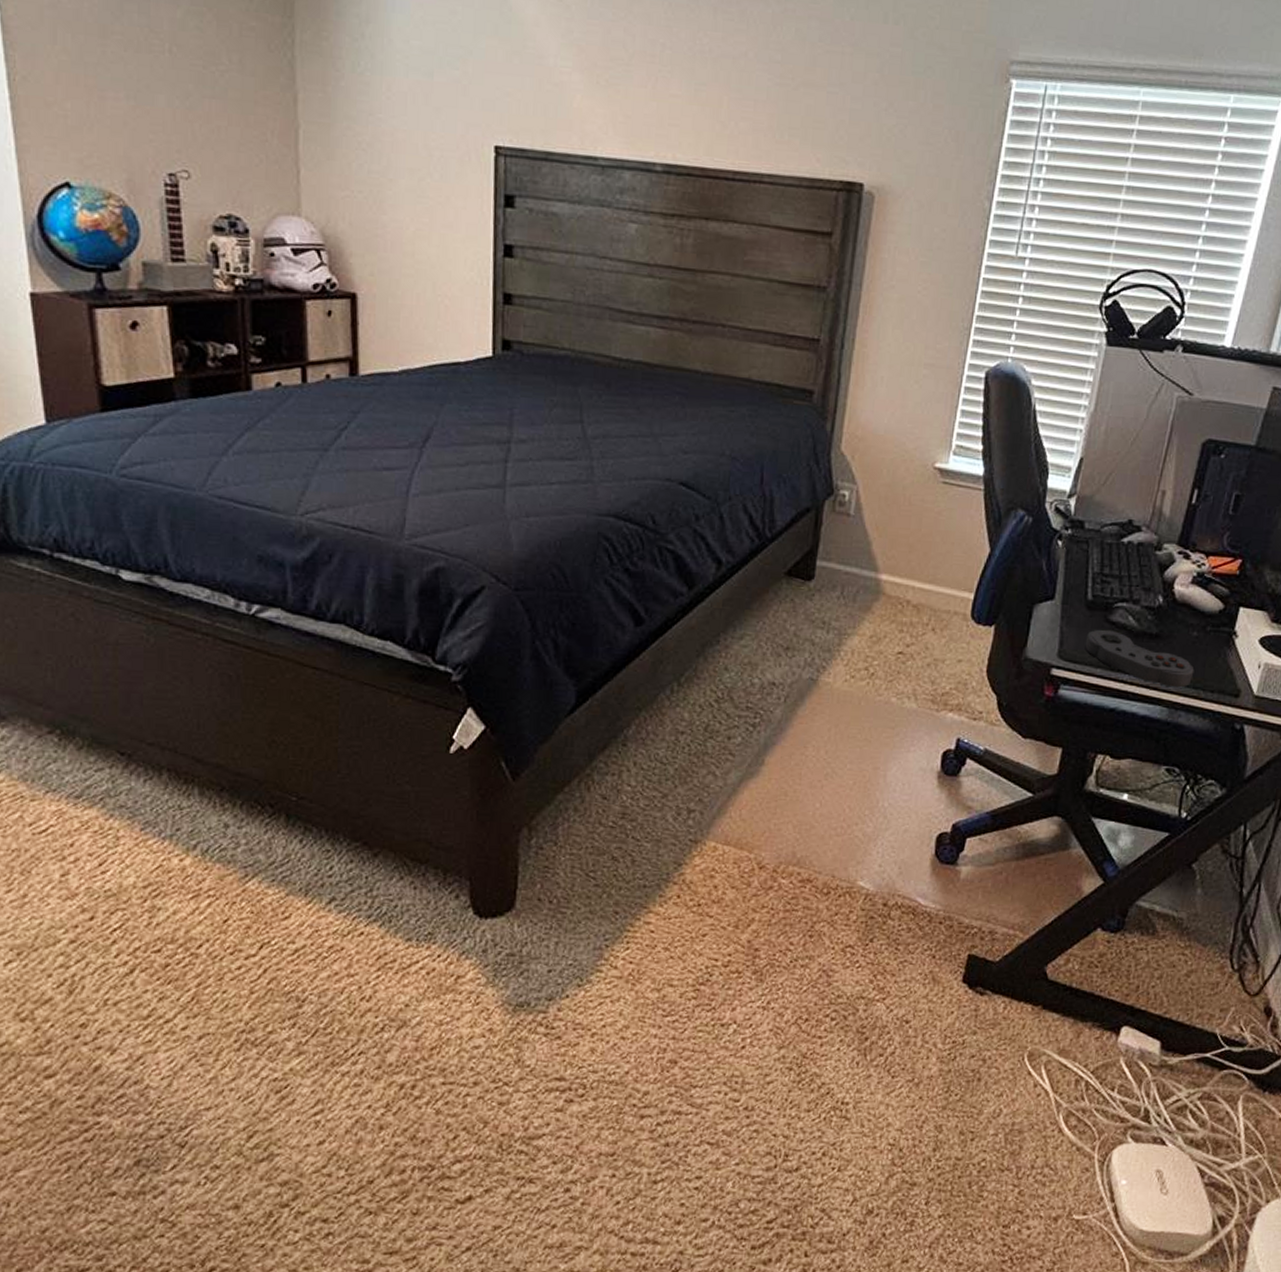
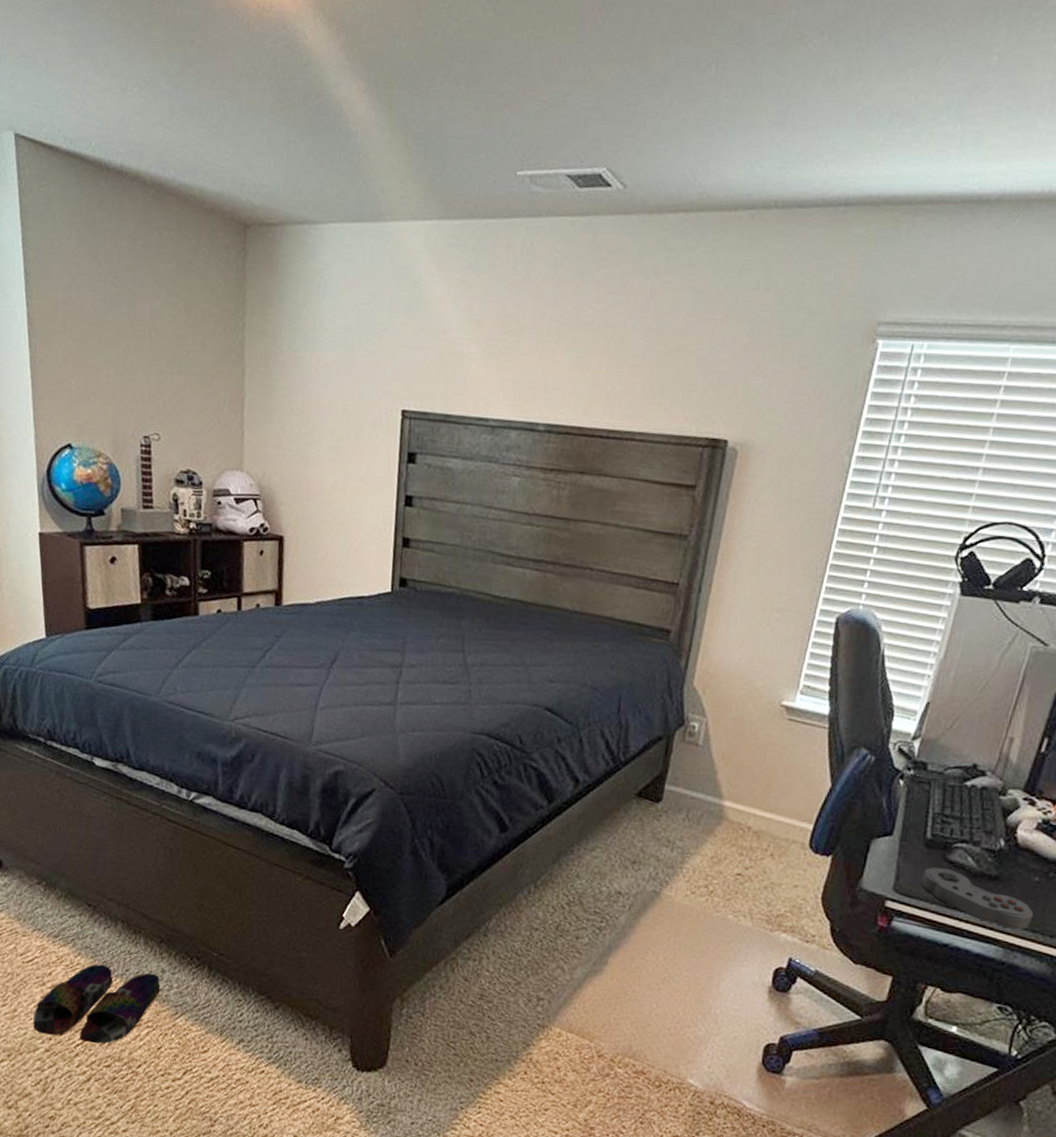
slippers: none [50,826,223,924] -> present [33,964,160,1044]

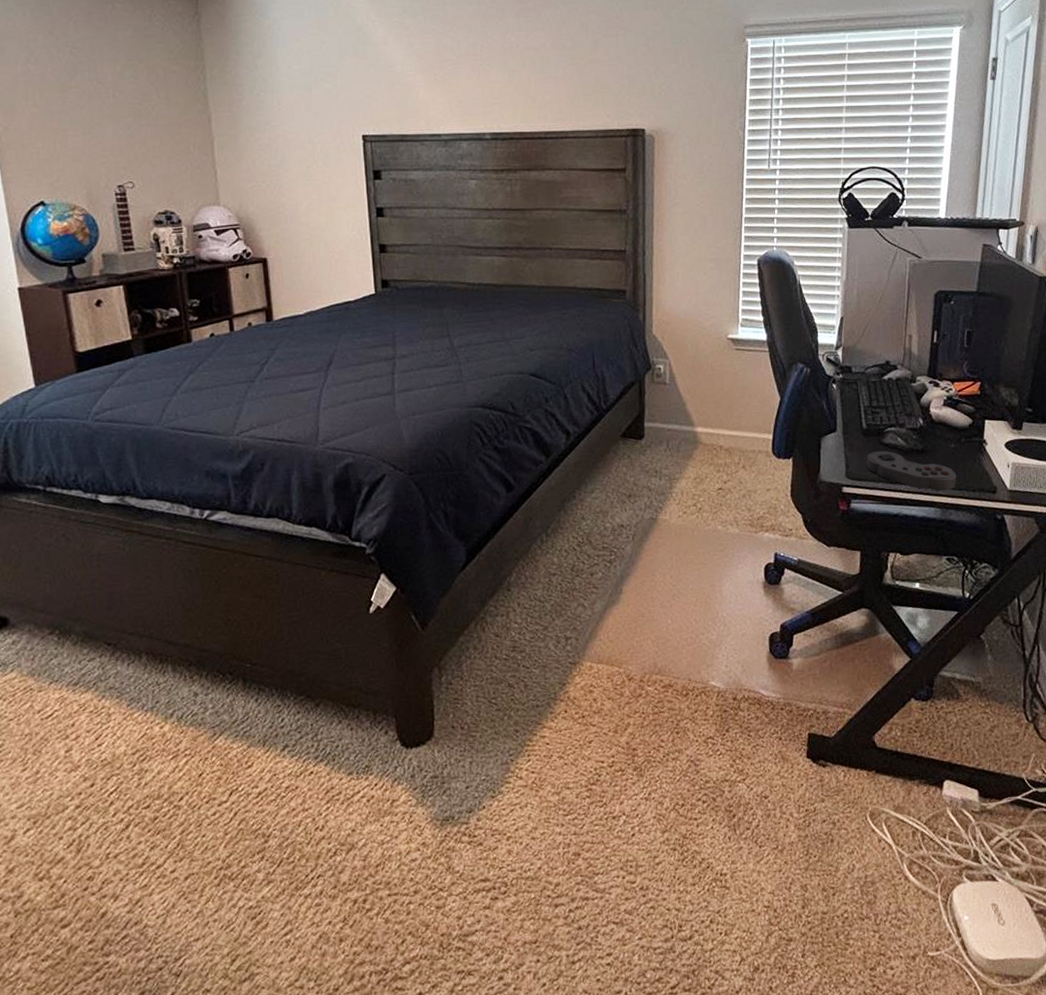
slippers: present [33,964,160,1044] -> none [58,699,194,790]

